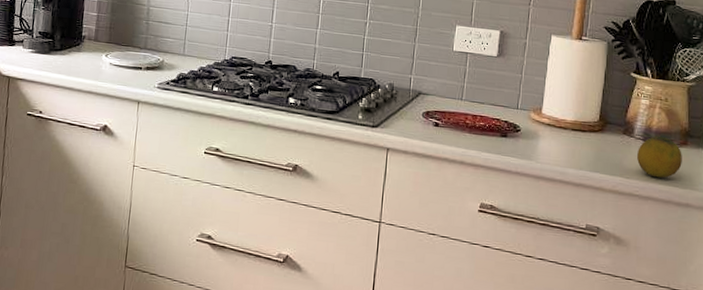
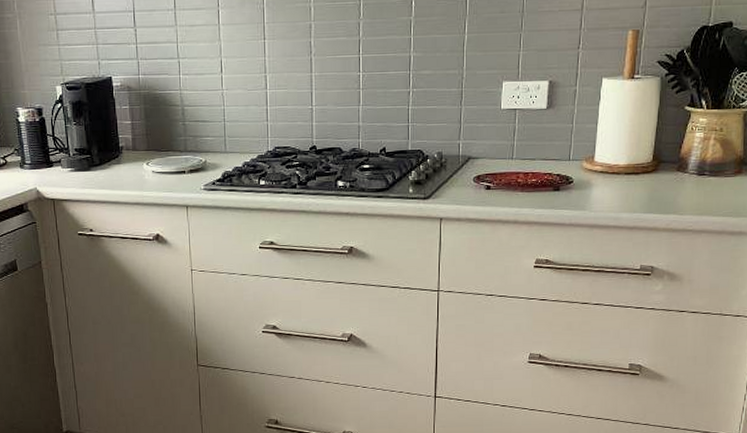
fruit: present [637,135,682,178] -> none [691,167,737,210]

